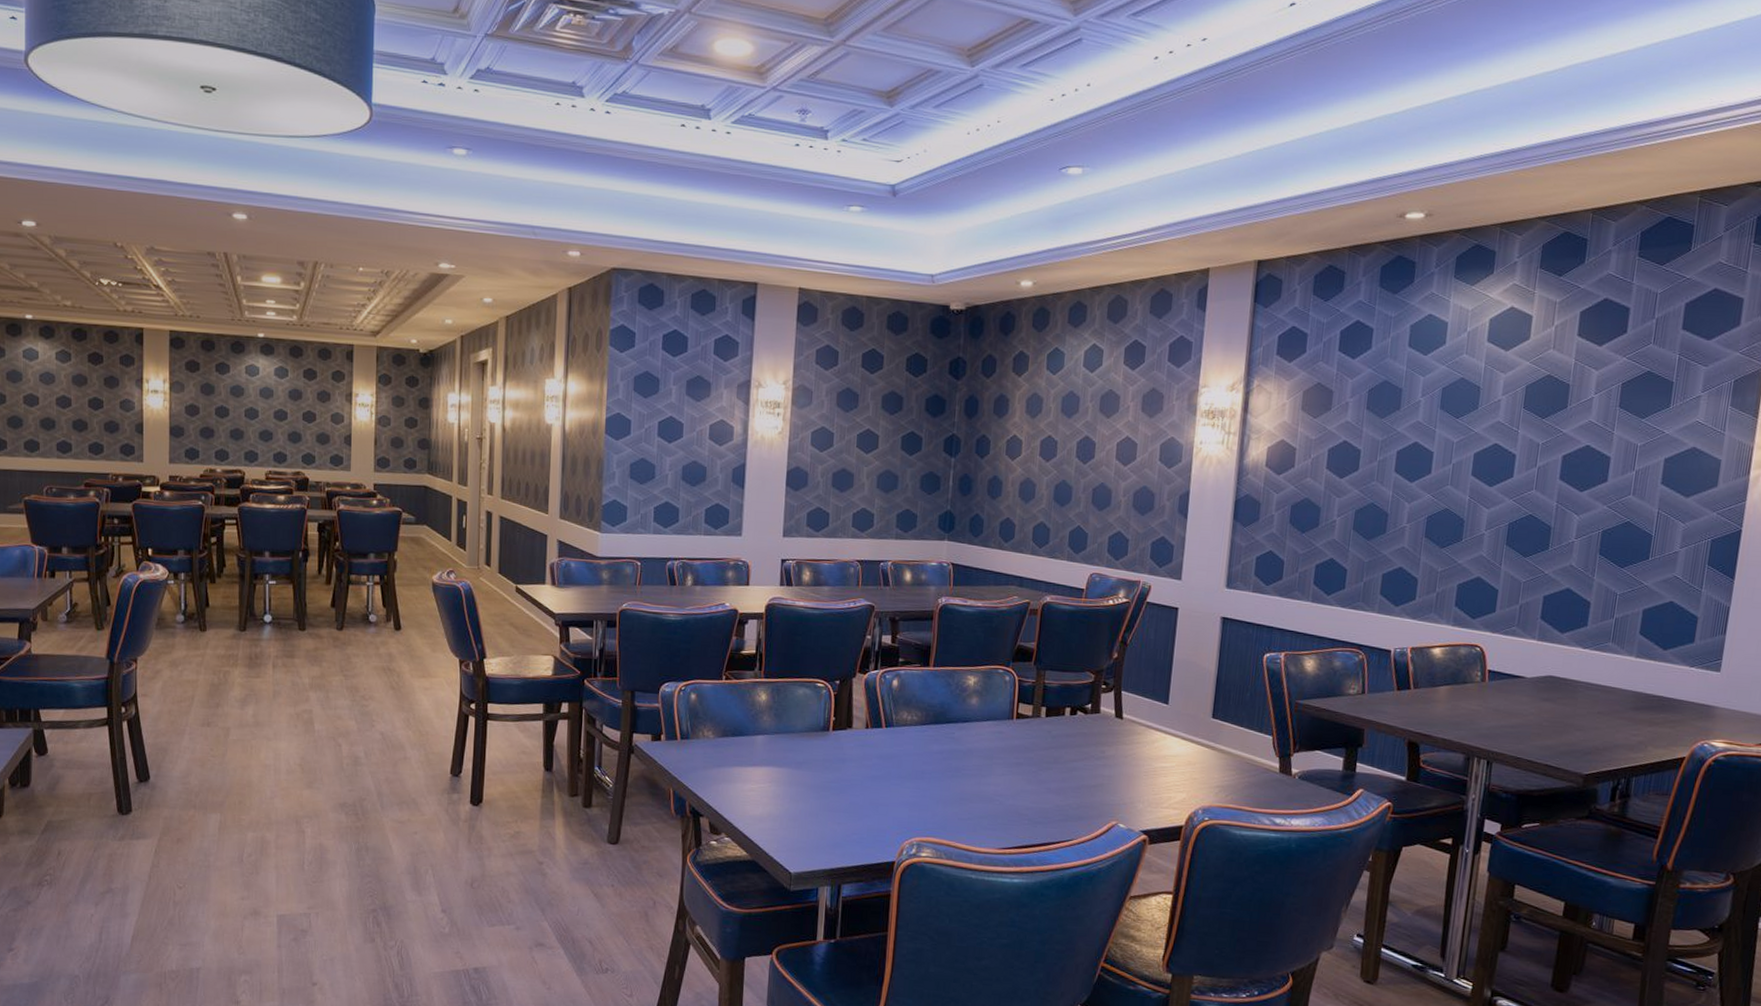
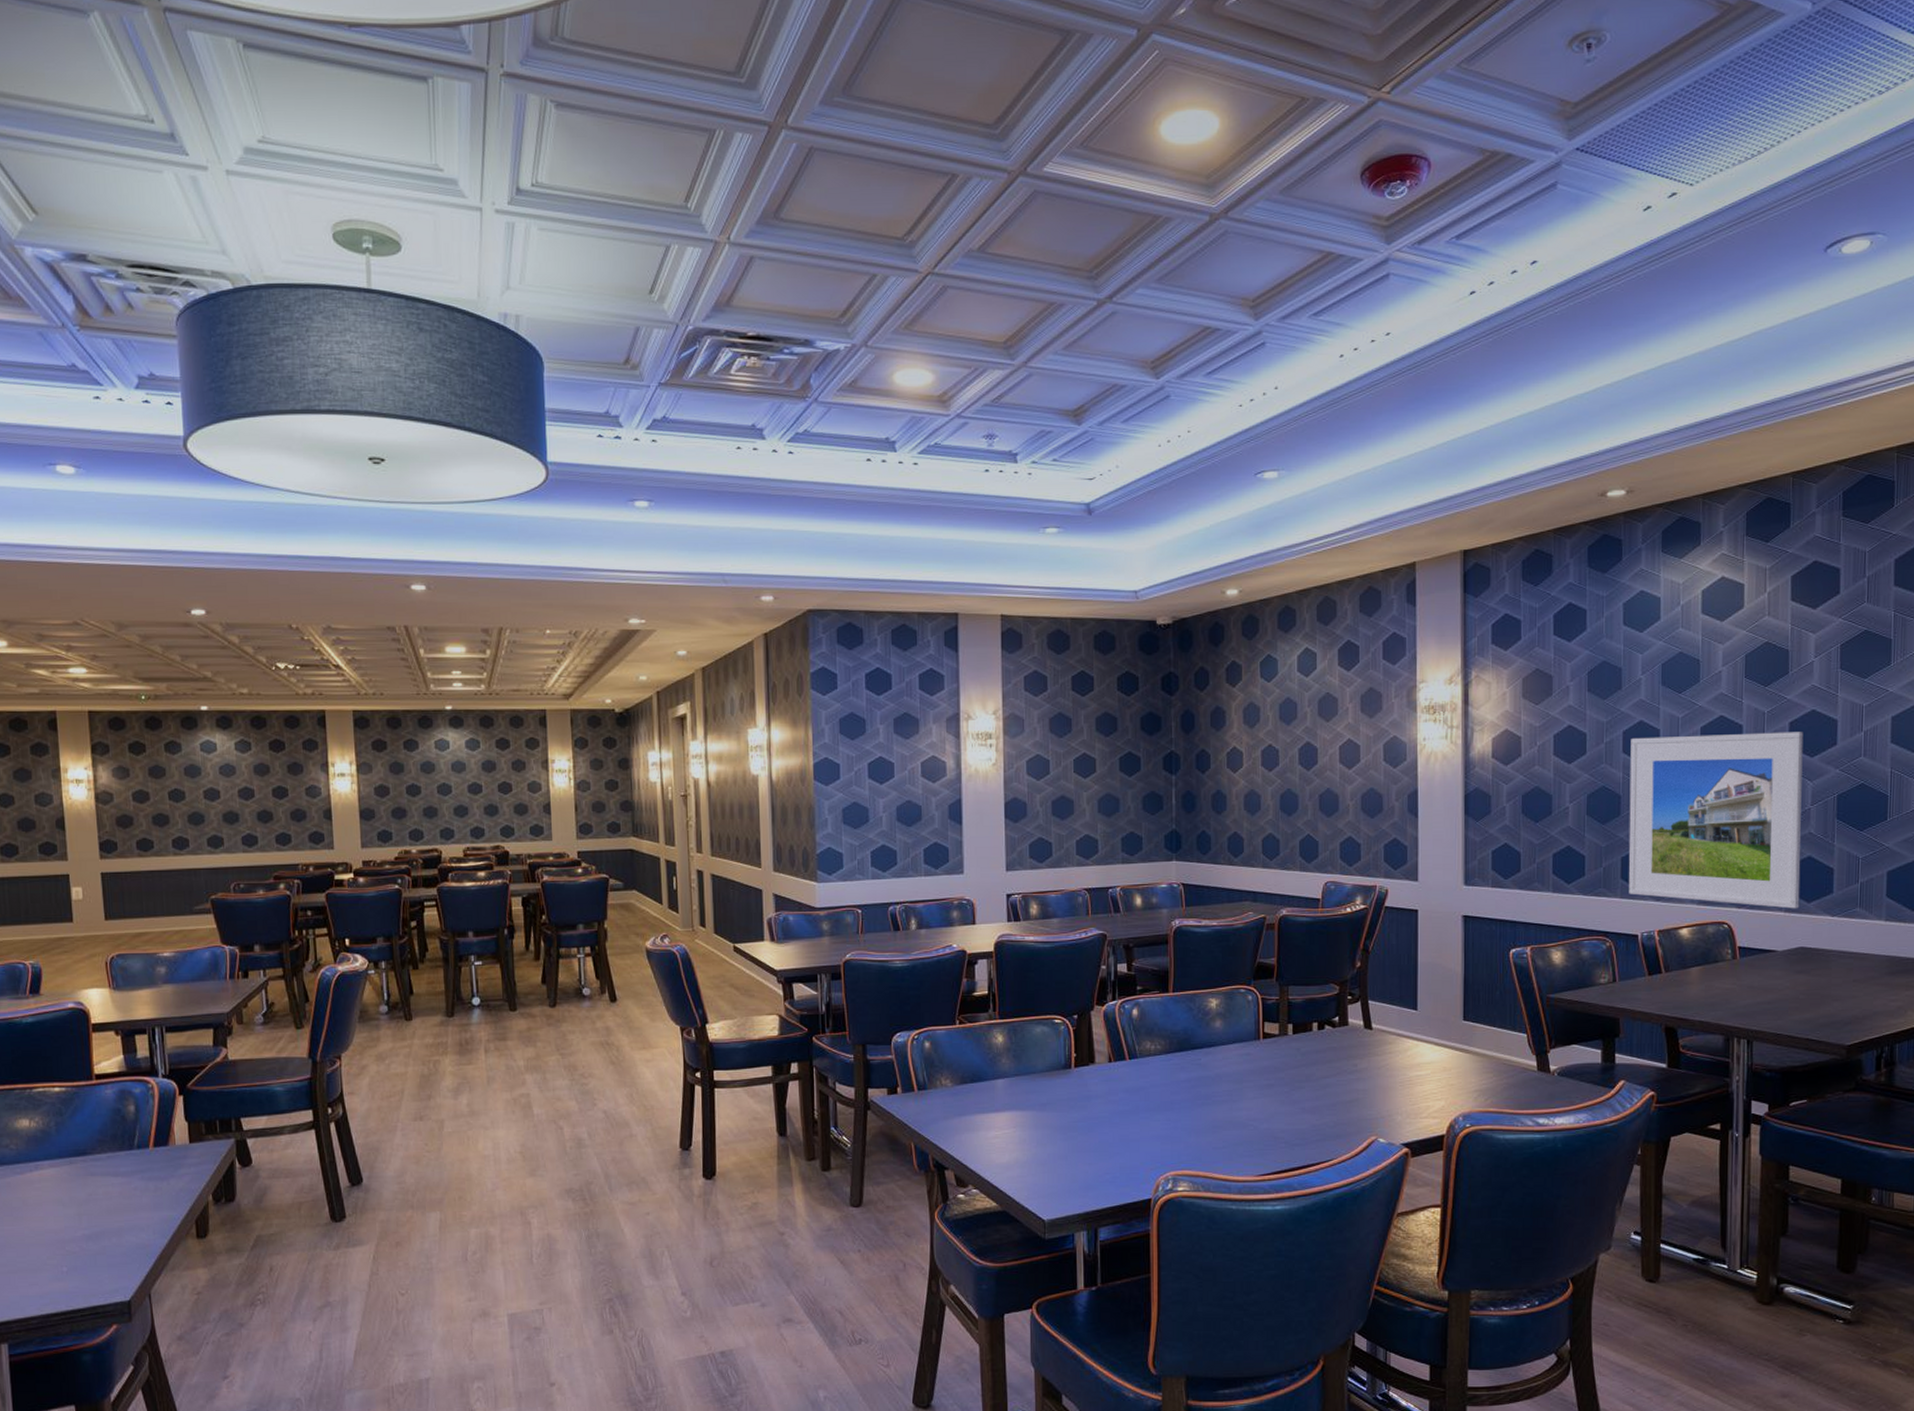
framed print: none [1386,458,1576,638] -> present [1628,732,1804,909]

